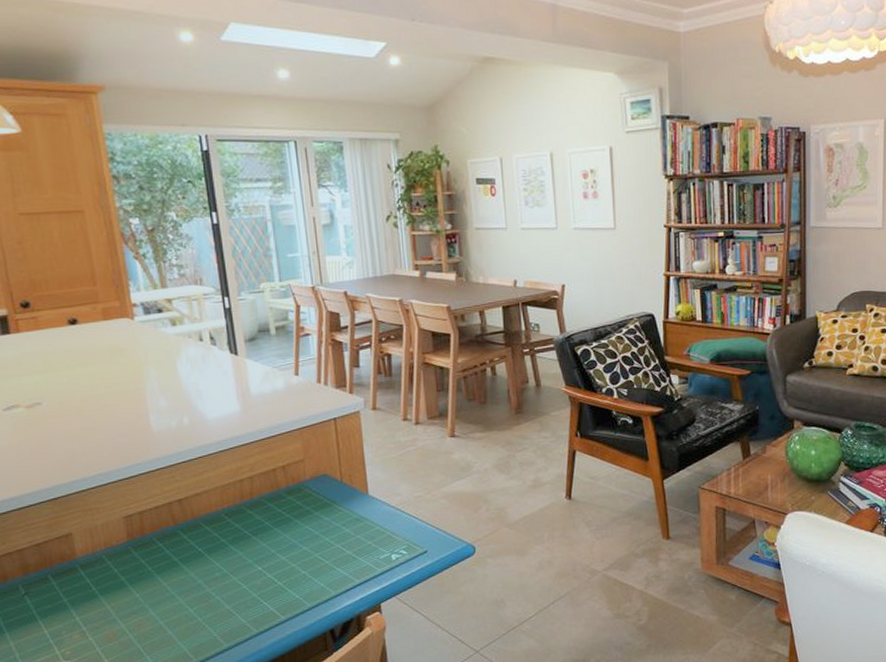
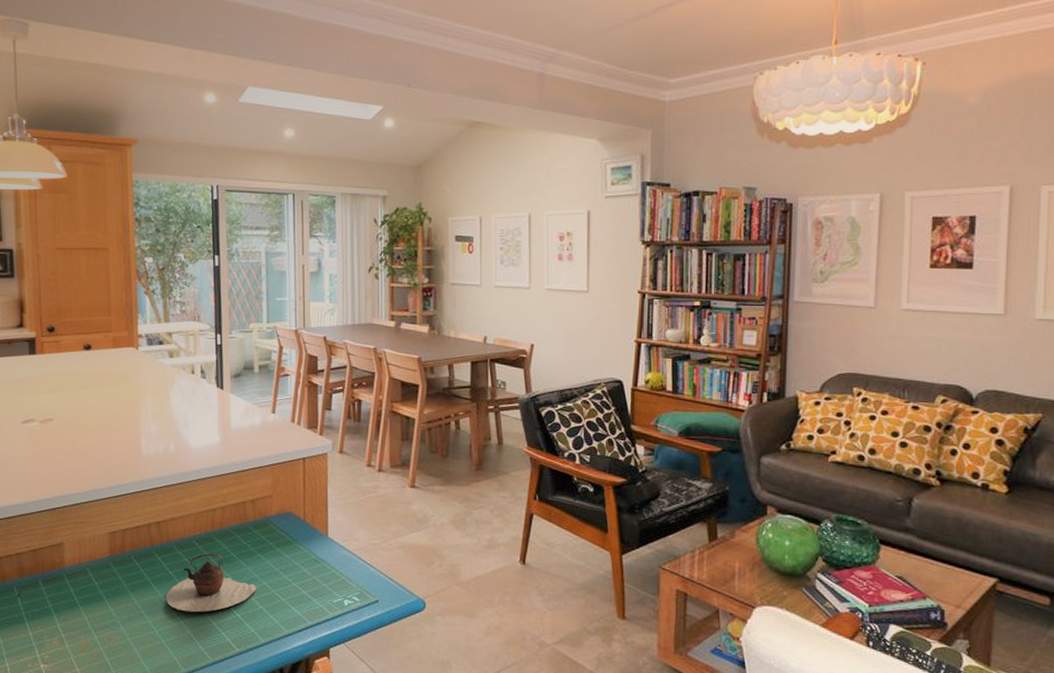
teapot: none [197,525,298,587] -> present [165,553,257,613]

